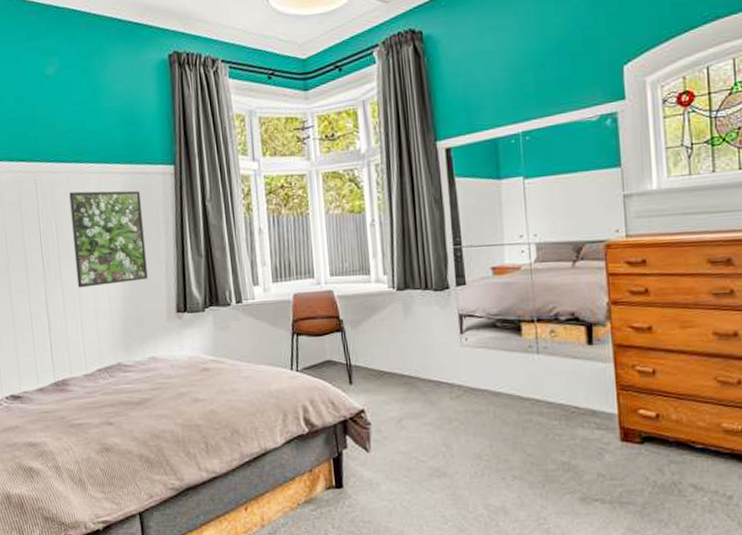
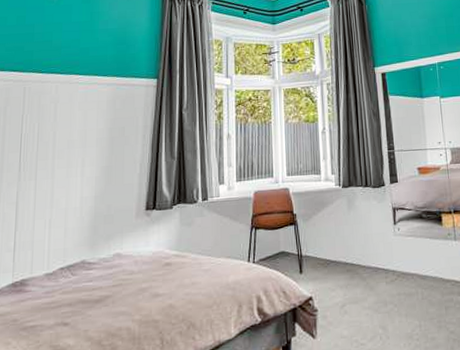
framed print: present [69,190,148,288] -> none [51,99,124,188]

